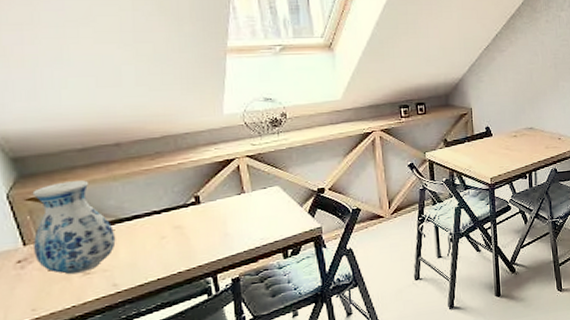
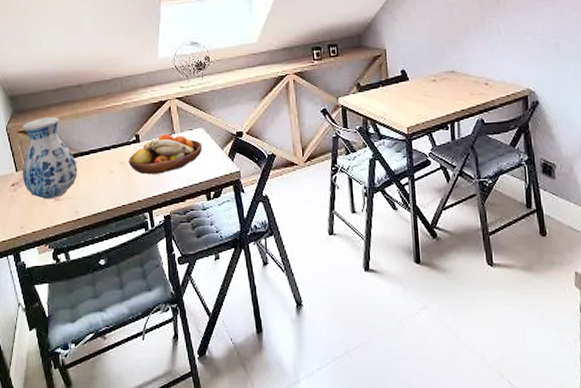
fruit bowl: none [185,194,278,238] -> present [128,134,203,175]

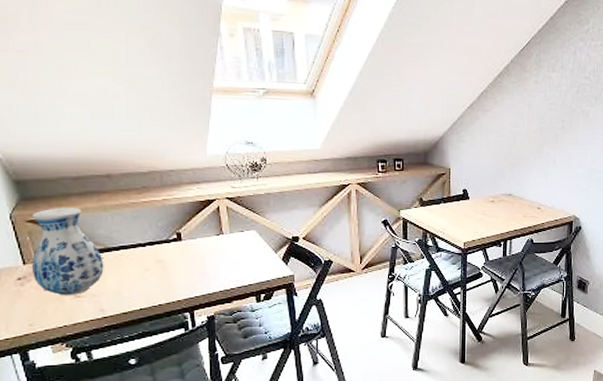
fruit bowl: present [128,134,203,175] -> none [167,234,254,274]

